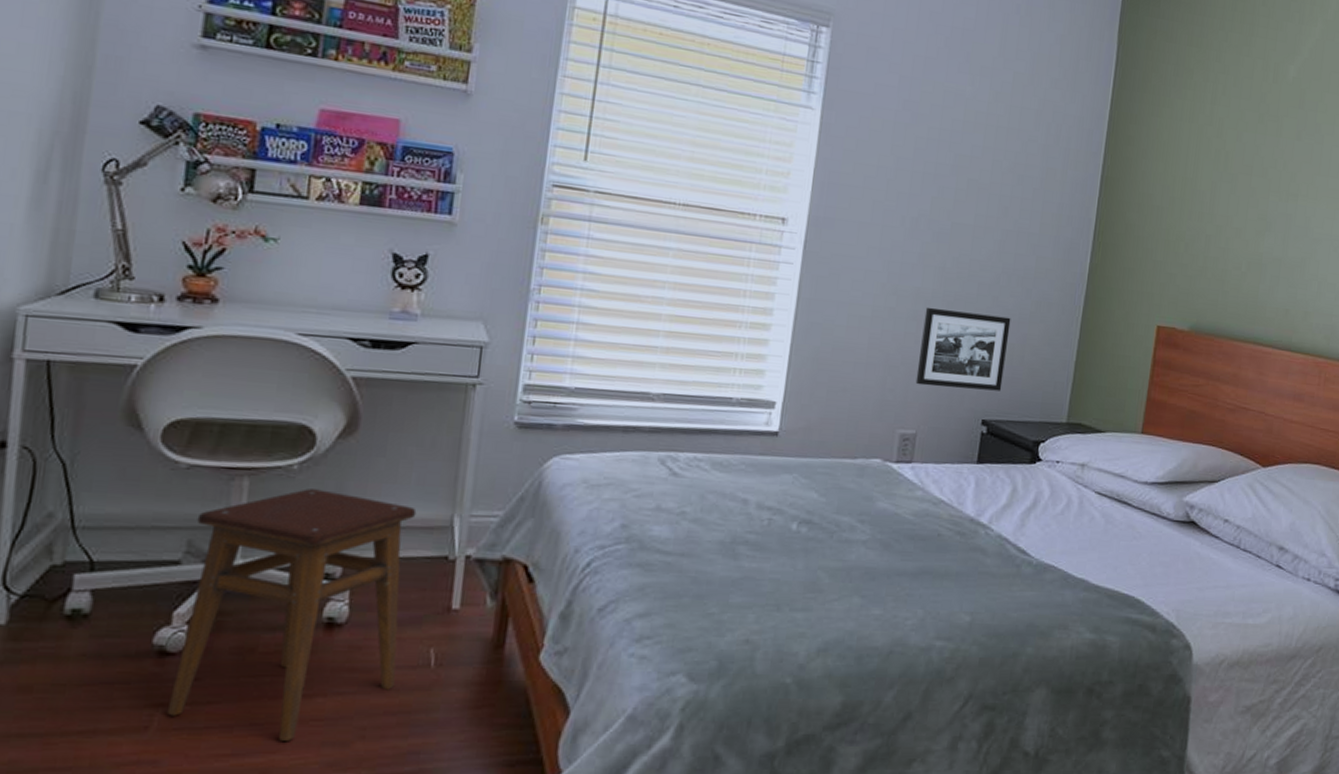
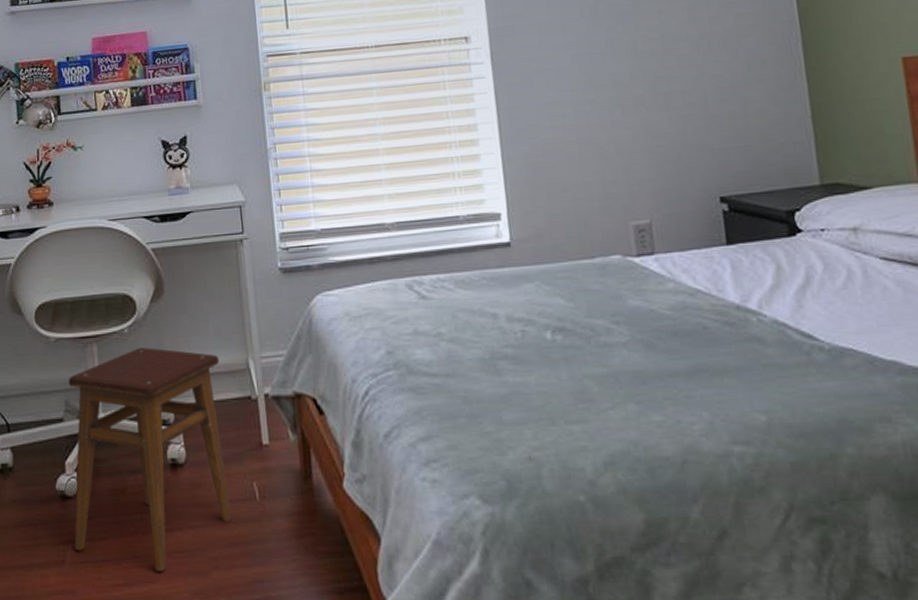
picture frame: present [915,307,1011,391] -> none [627,84,733,172]

